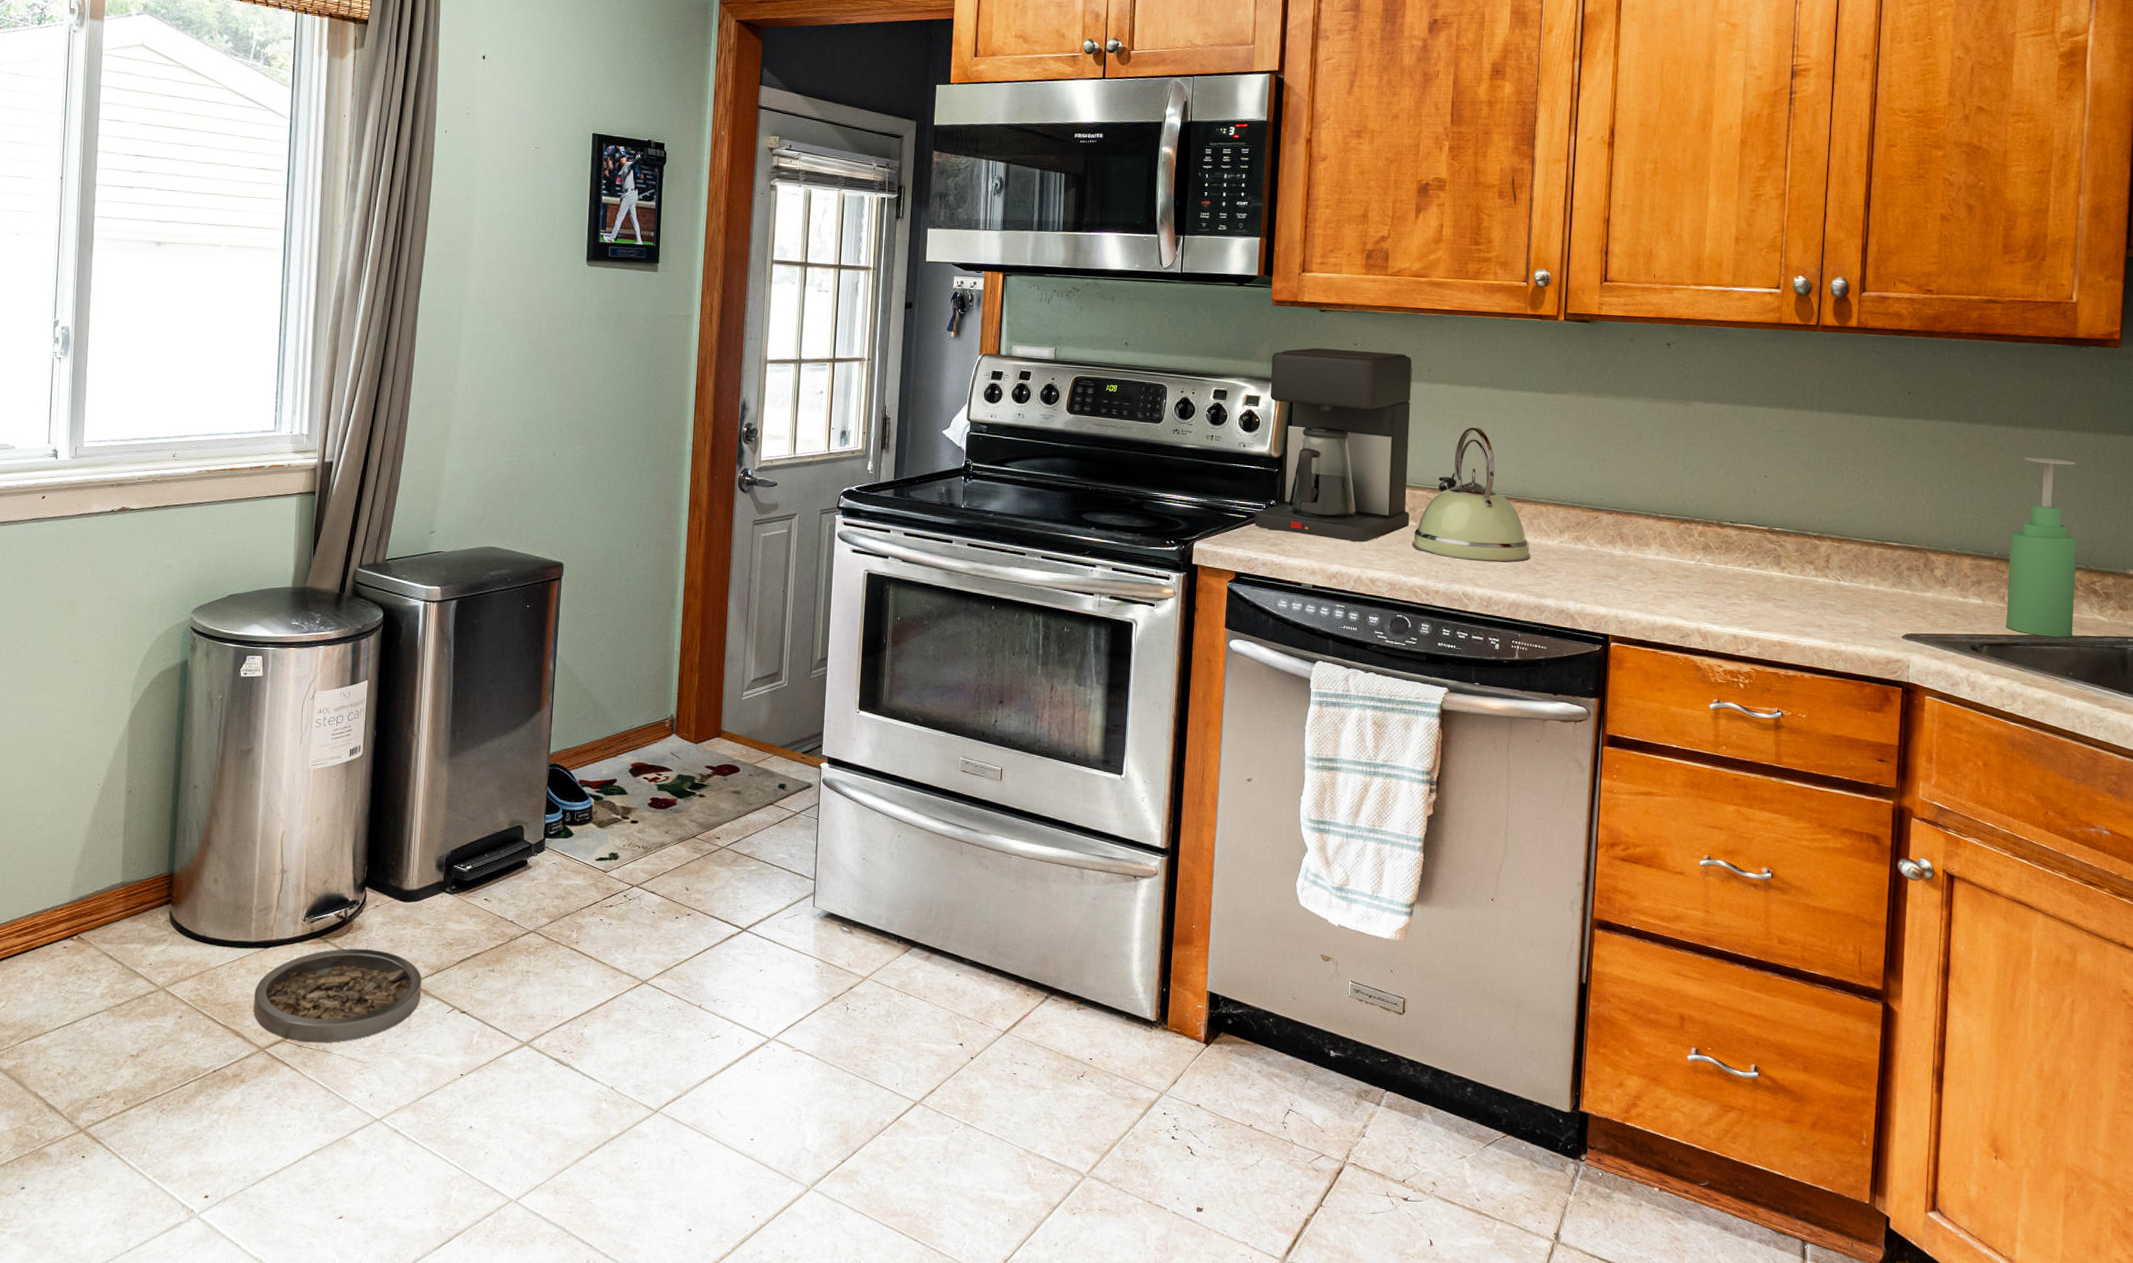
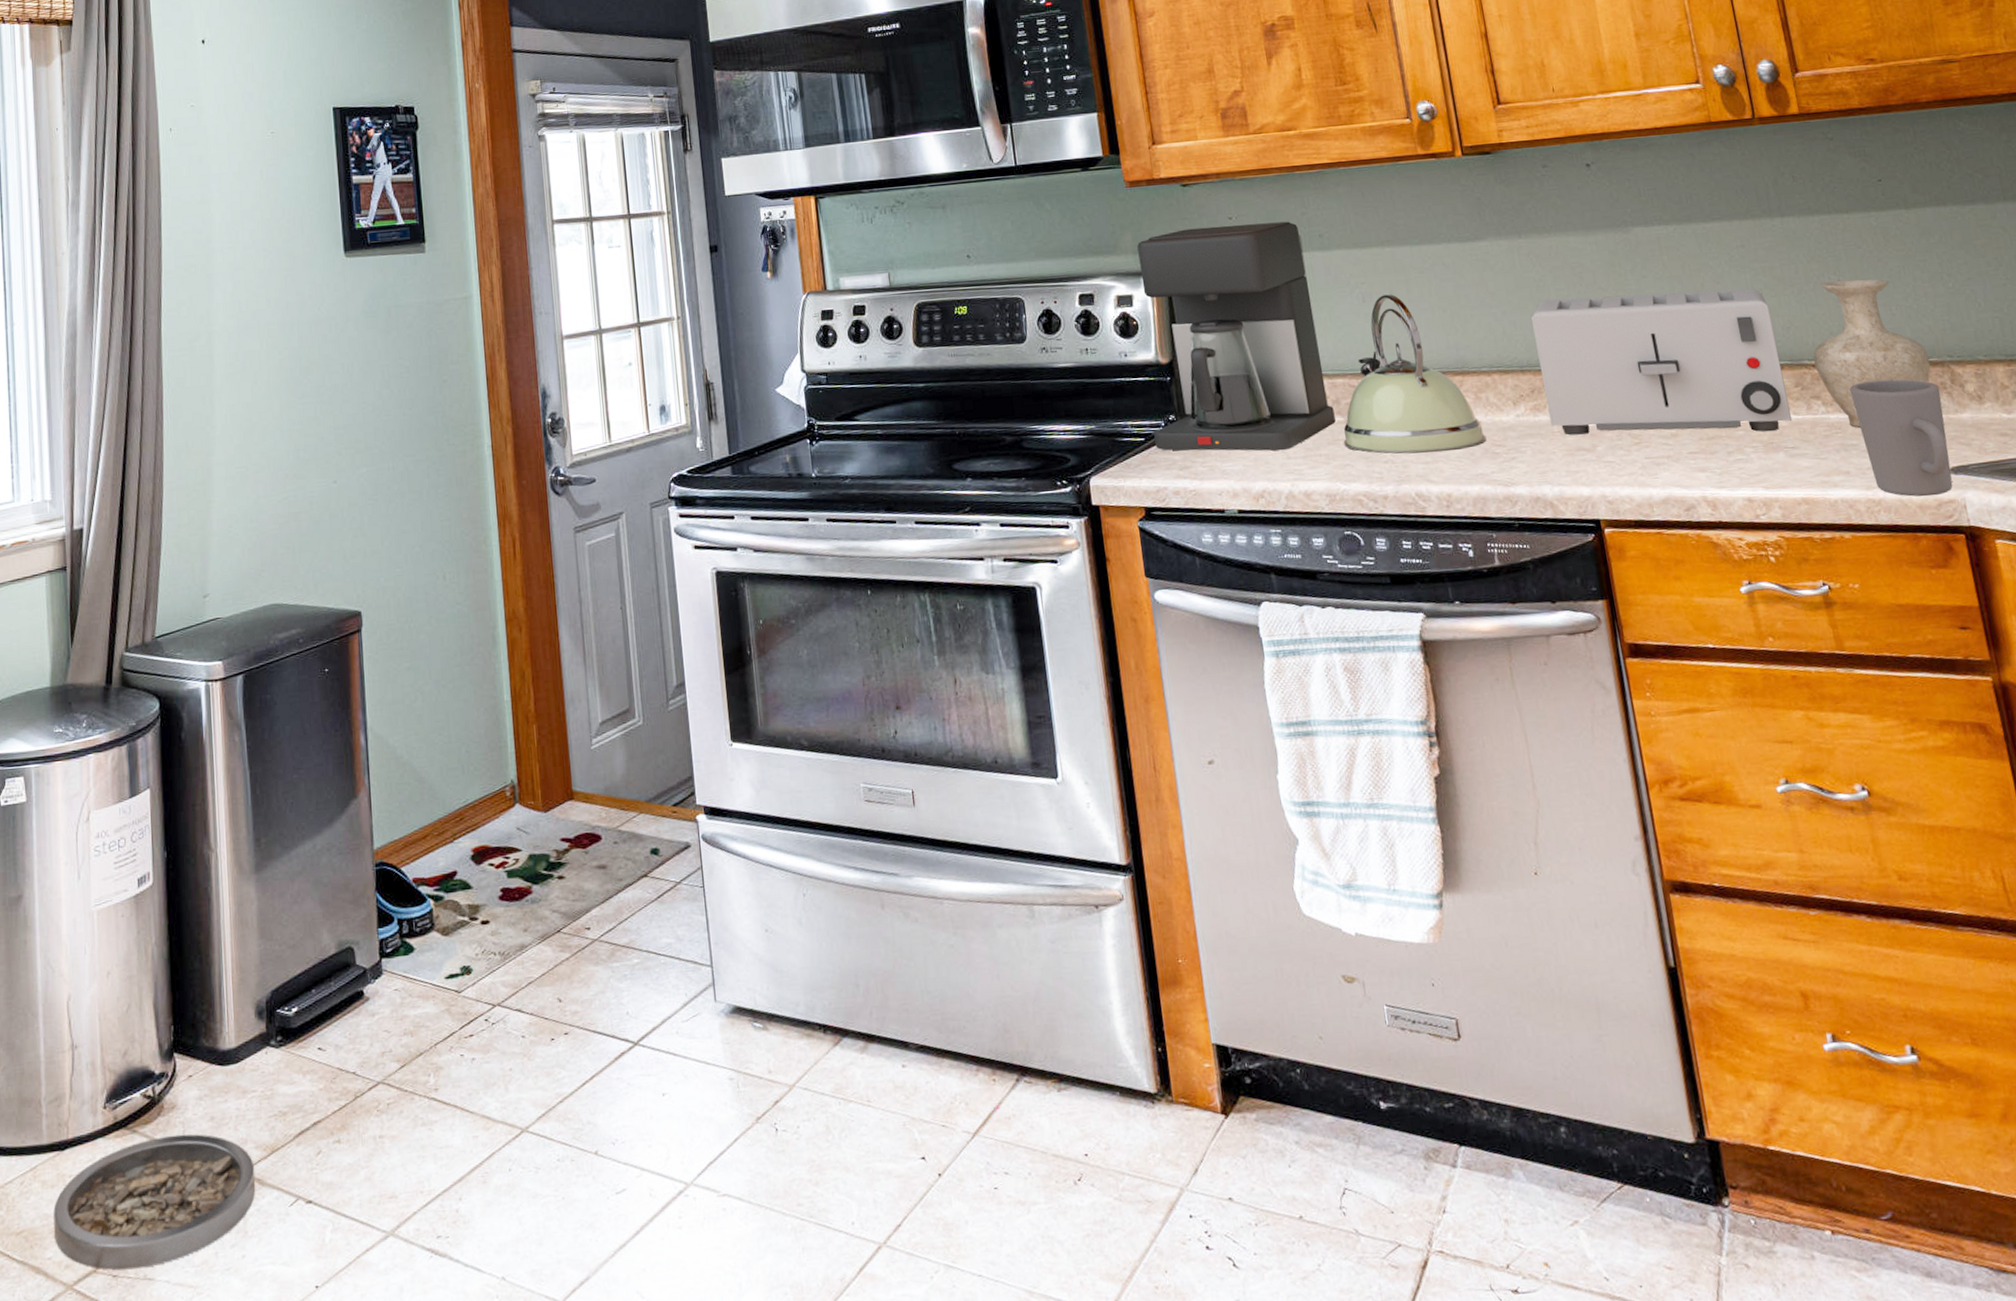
toaster: none [1587,451,1790,584] -> present [1531,288,1793,435]
vase: none [1816,470,1912,592] -> present [1813,278,1931,428]
mug: none [1839,555,1913,655] -> present [1849,379,1953,497]

